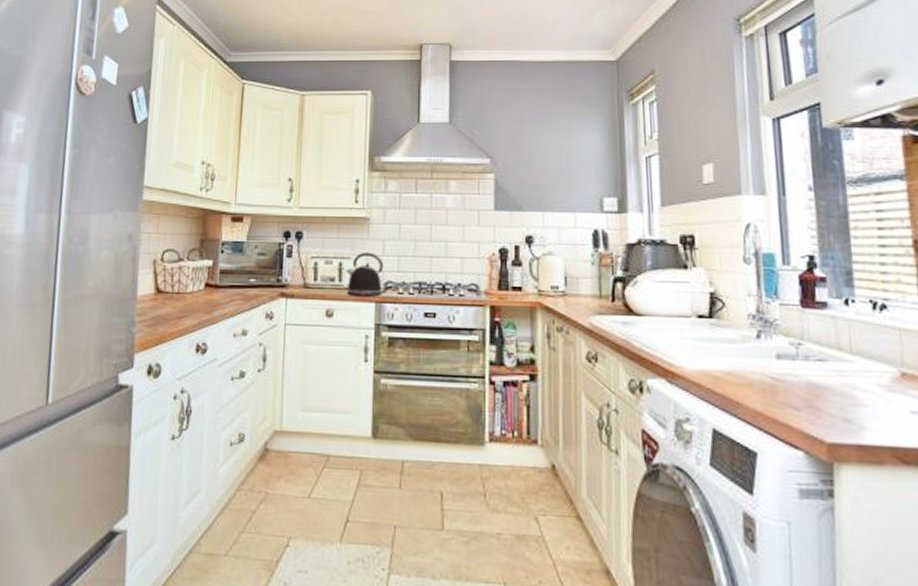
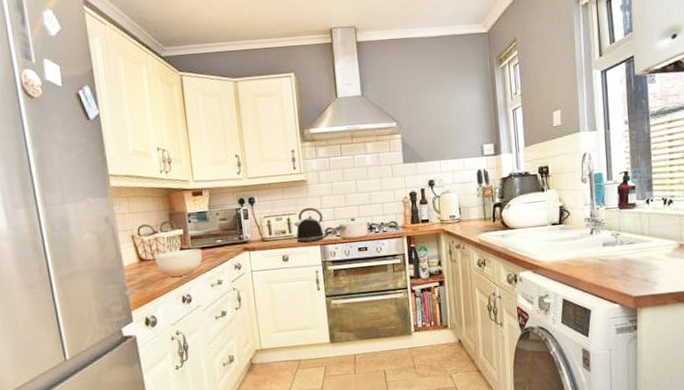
bowl: none [173,285,230,319] -> present [154,248,203,278]
cooking pot: none [399,273,444,300] -> present [336,218,371,240]

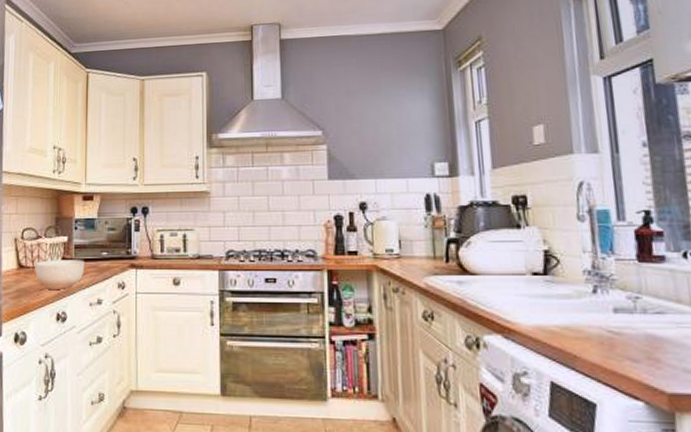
kettle: present [293,207,326,243] -> none [190,223,227,265]
cooking pot: present [336,218,371,240] -> none [240,241,282,266]

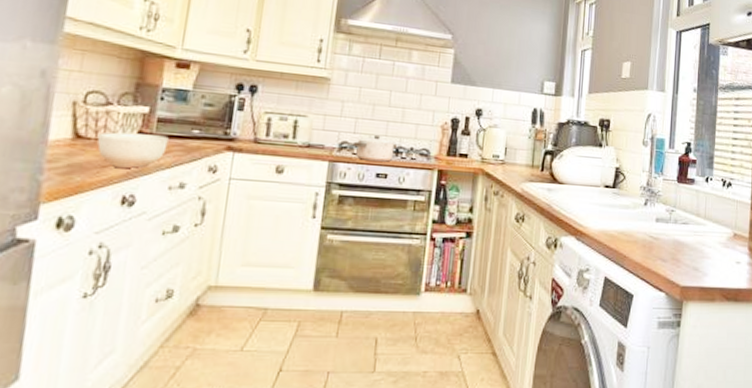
cooking pot: none [240,241,282,266] -> present [354,135,398,162]

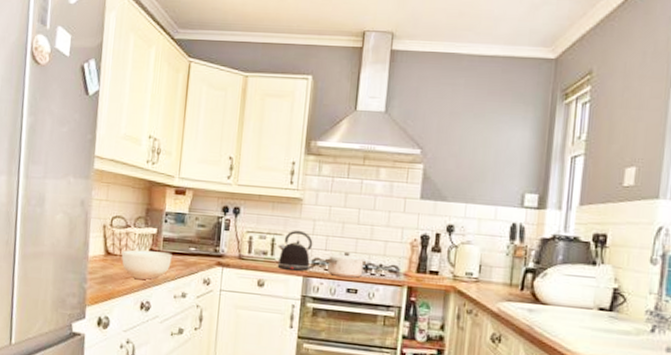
kettle: none [300,111,341,156] -> present [277,230,313,272]

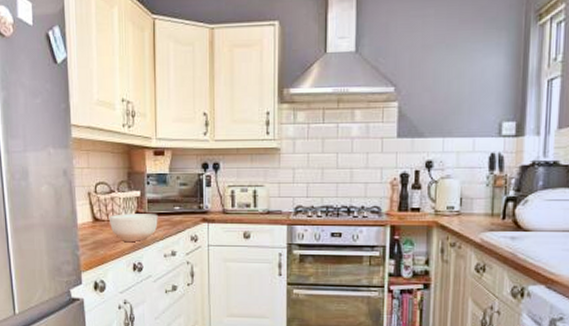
kettle: present [277,230,313,272] -> none [260,180,295,220]
cooking pot: present [325,252,367,278] -> none [308,198,349,222]

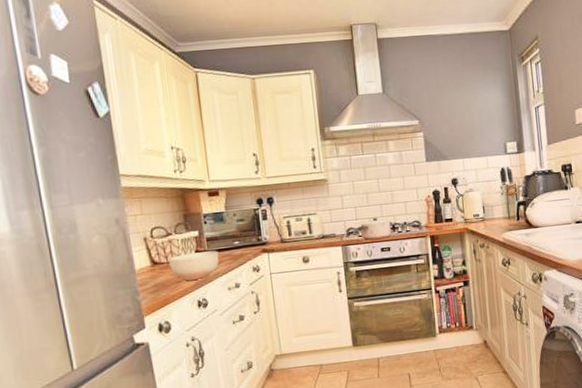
cooking pot: none [308,198,349,222] -> present [358,218,393,240]

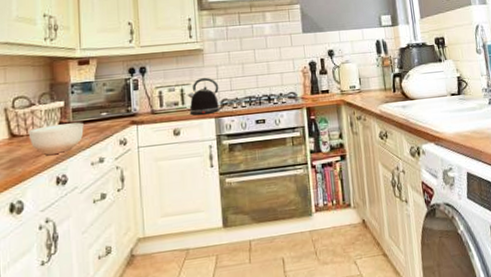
kettle: none [314,207,348,244] -> present [187,77,222,116]
cooking pot: present [358,218,393,240] -> none [232,89,269,112]

